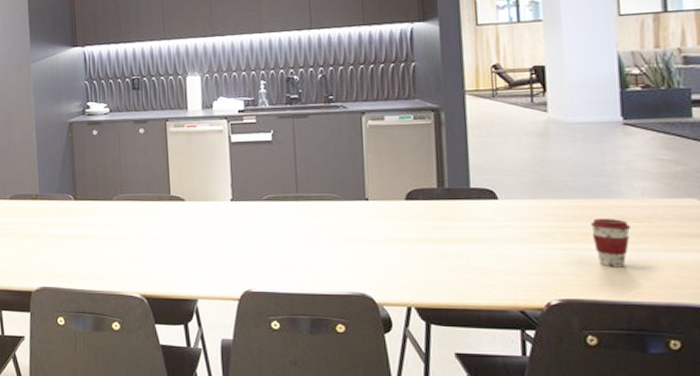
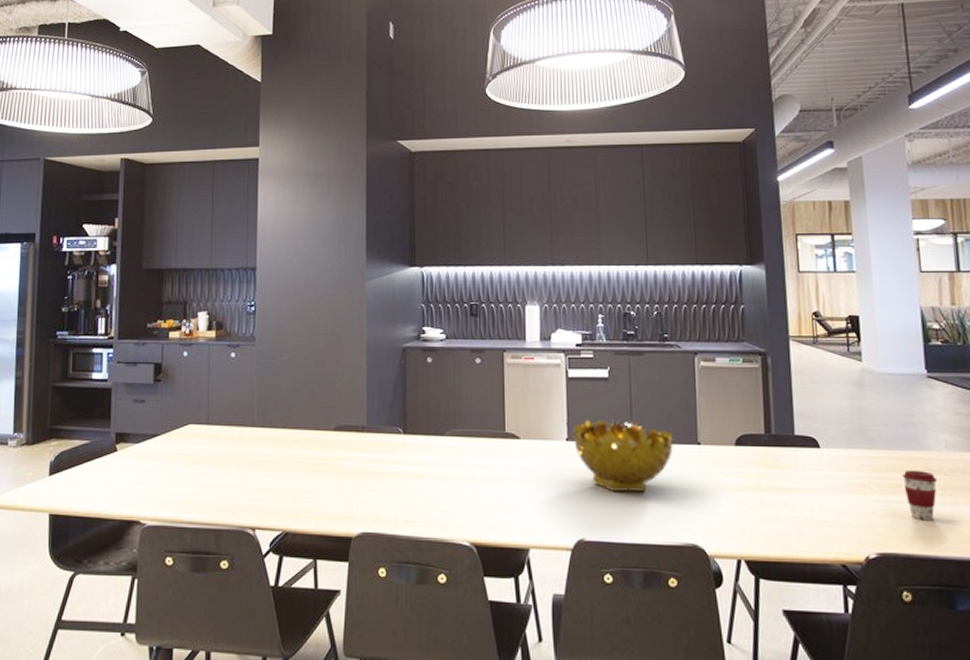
decorative bowl: none [237,179,340,247] -> present [573,418,673,493]

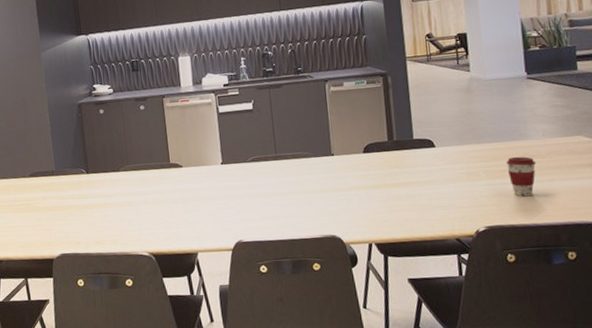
decorative bowl: present [573,418,673,493] -> none [226,142,311,202]

